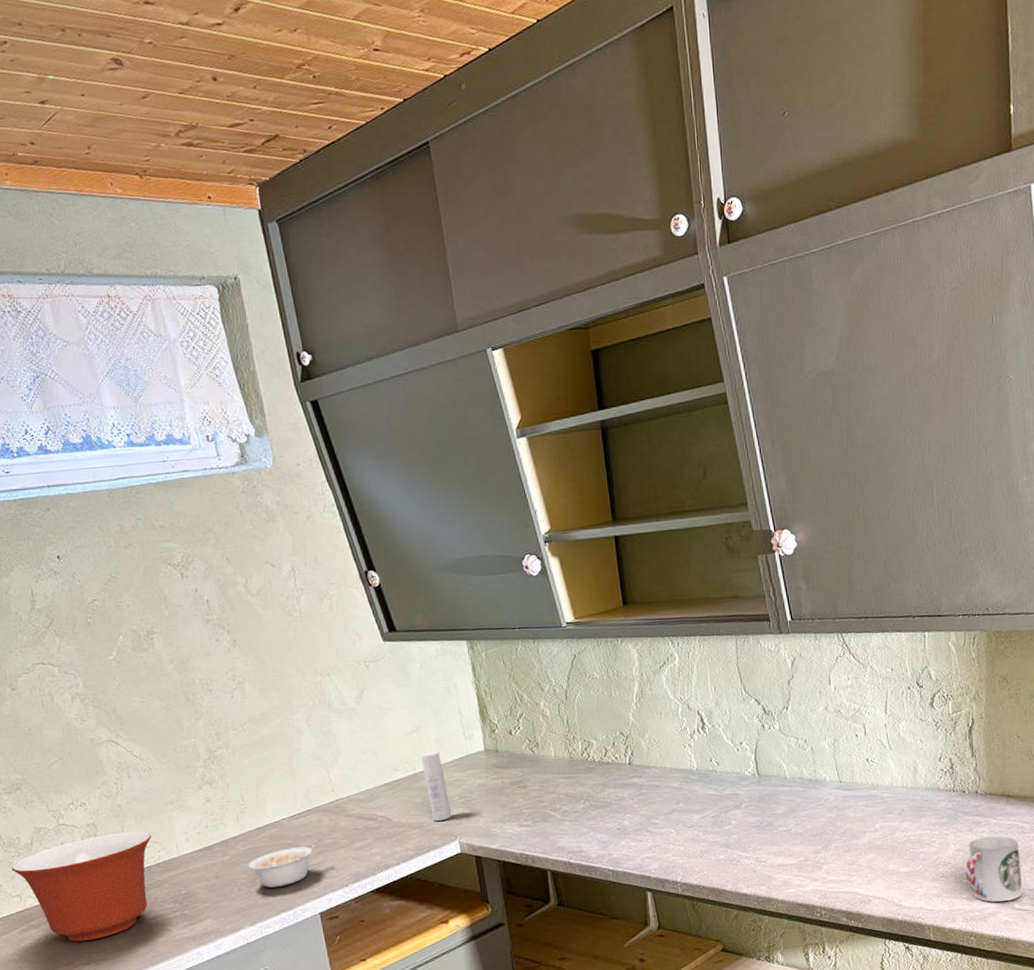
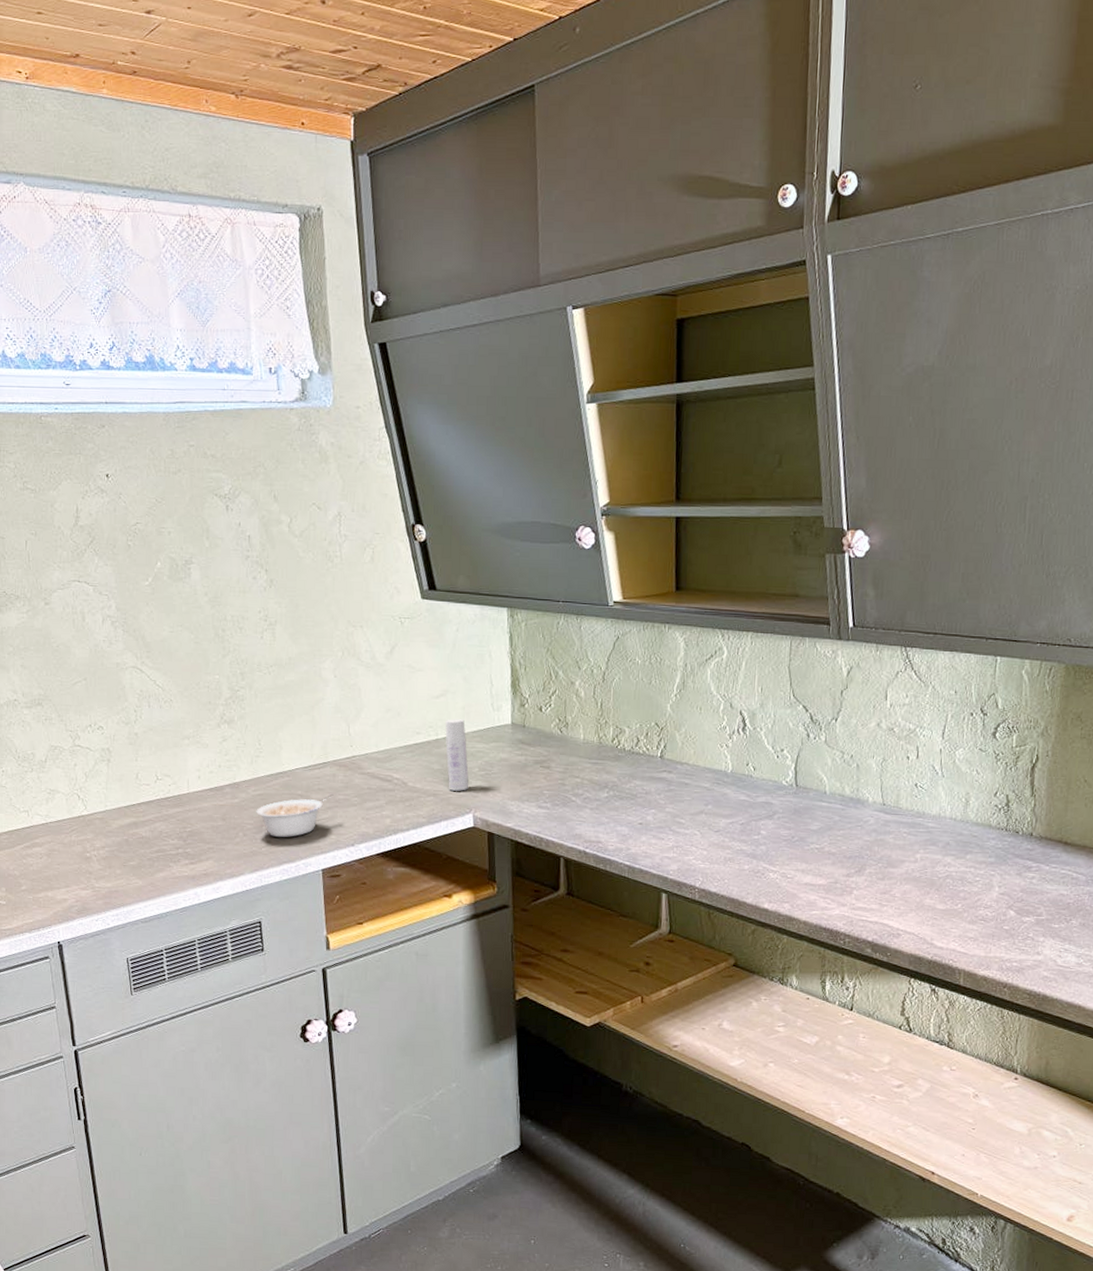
mixing bowl: present [11,831,152,942] -> none [23,761,164,866]
cup: present [965,836,1023,902] -> none [1007,883,1071,955]

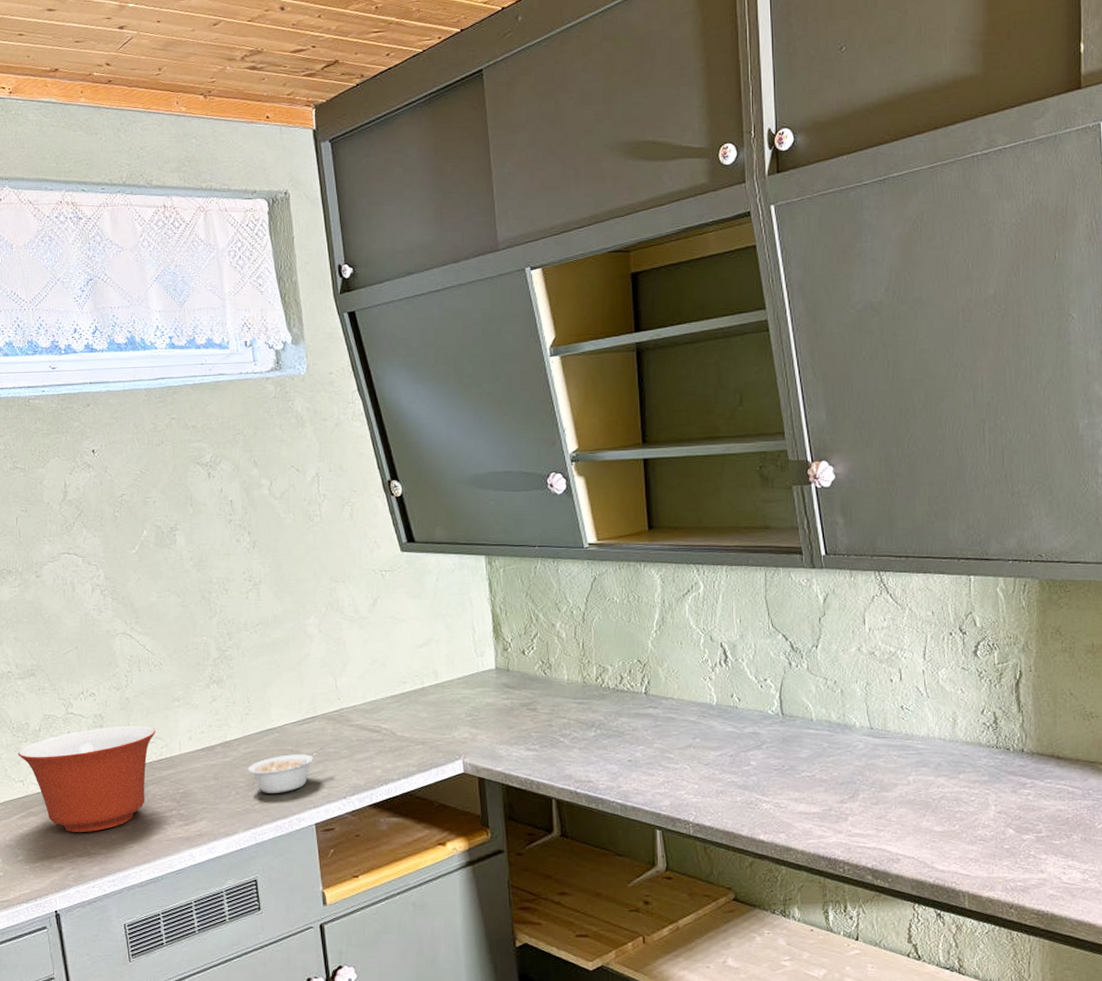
mixing bowl: none [23,761,164,866] -> present [17,726,155,832]
bottle: present [445,719,469,791] -> none [430,667,457,738]

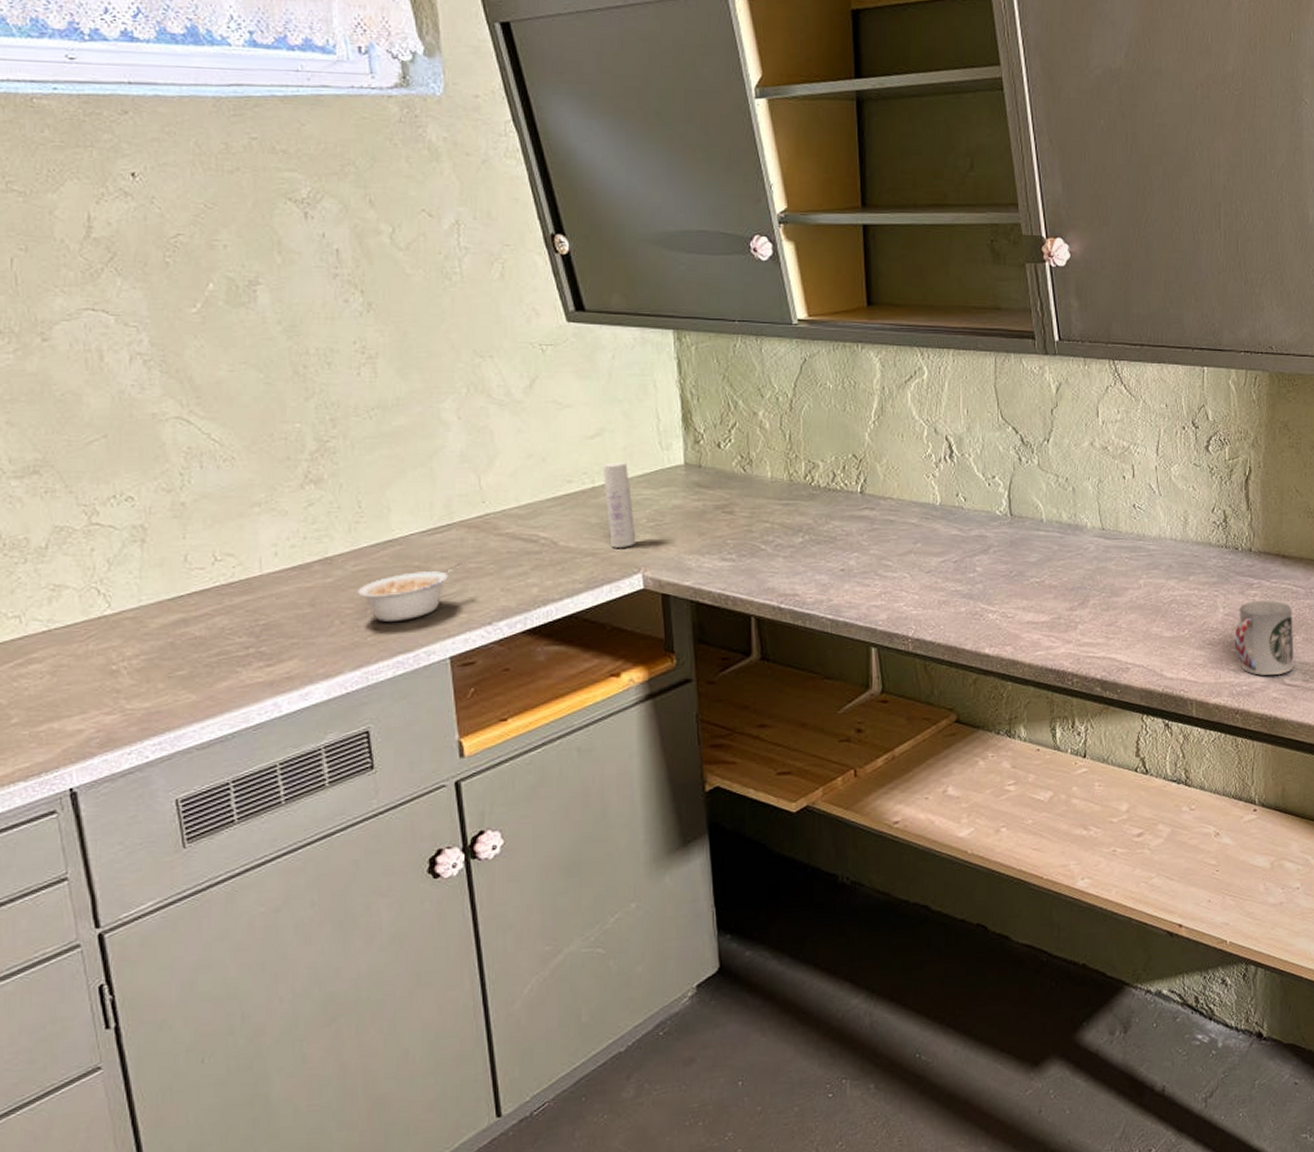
mixing bowl: present [17,726,155,832] -> none [11,539,225,683]
bottle: none [430,667,457,738] -> present [603,462,636,548]
cup: none [1007,800,1072,872] -> present [1234,601,1294,675]

